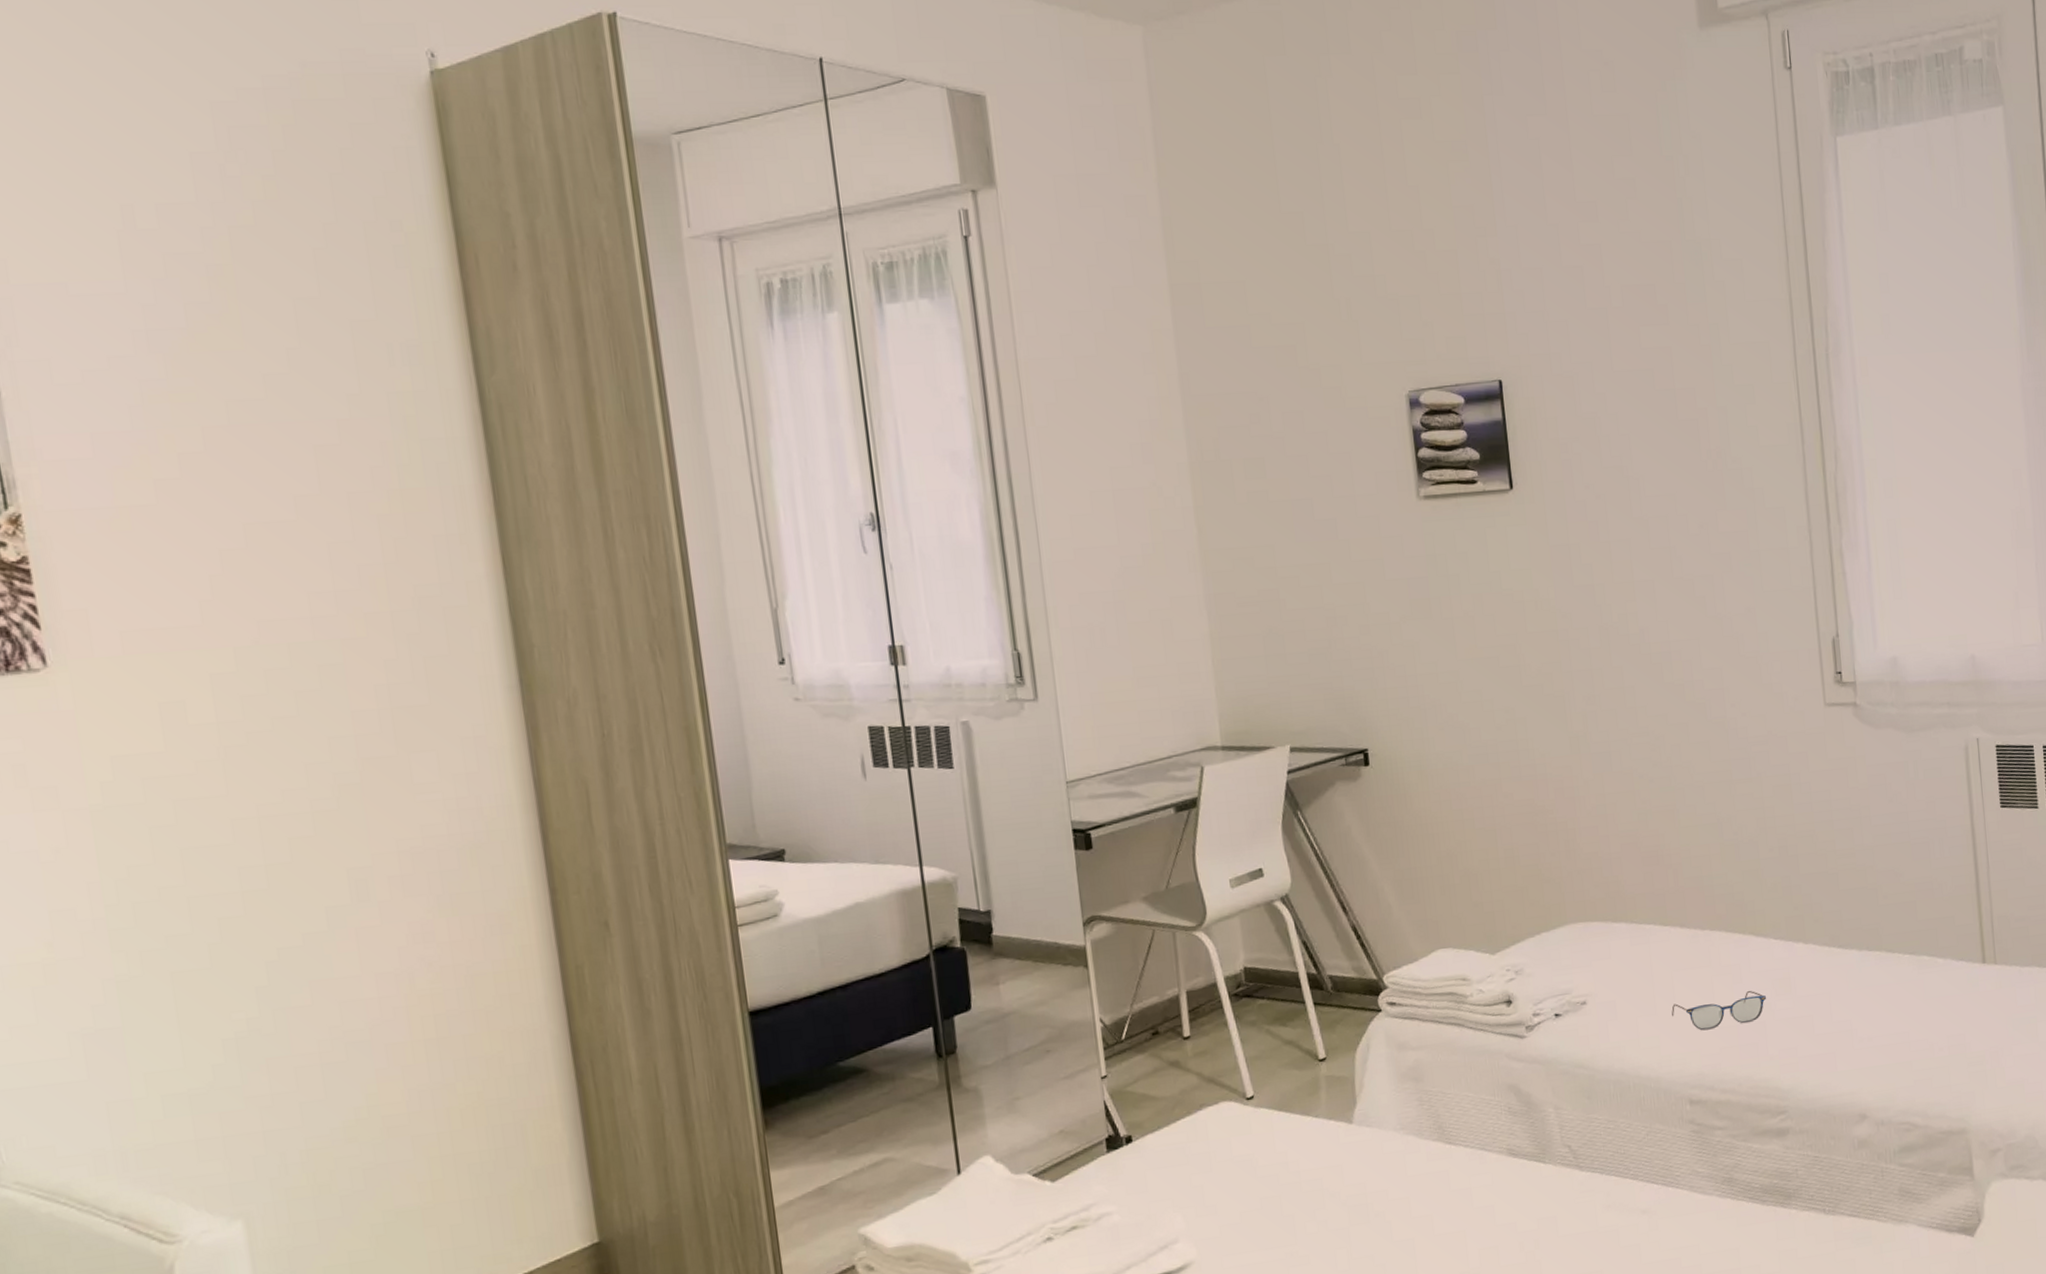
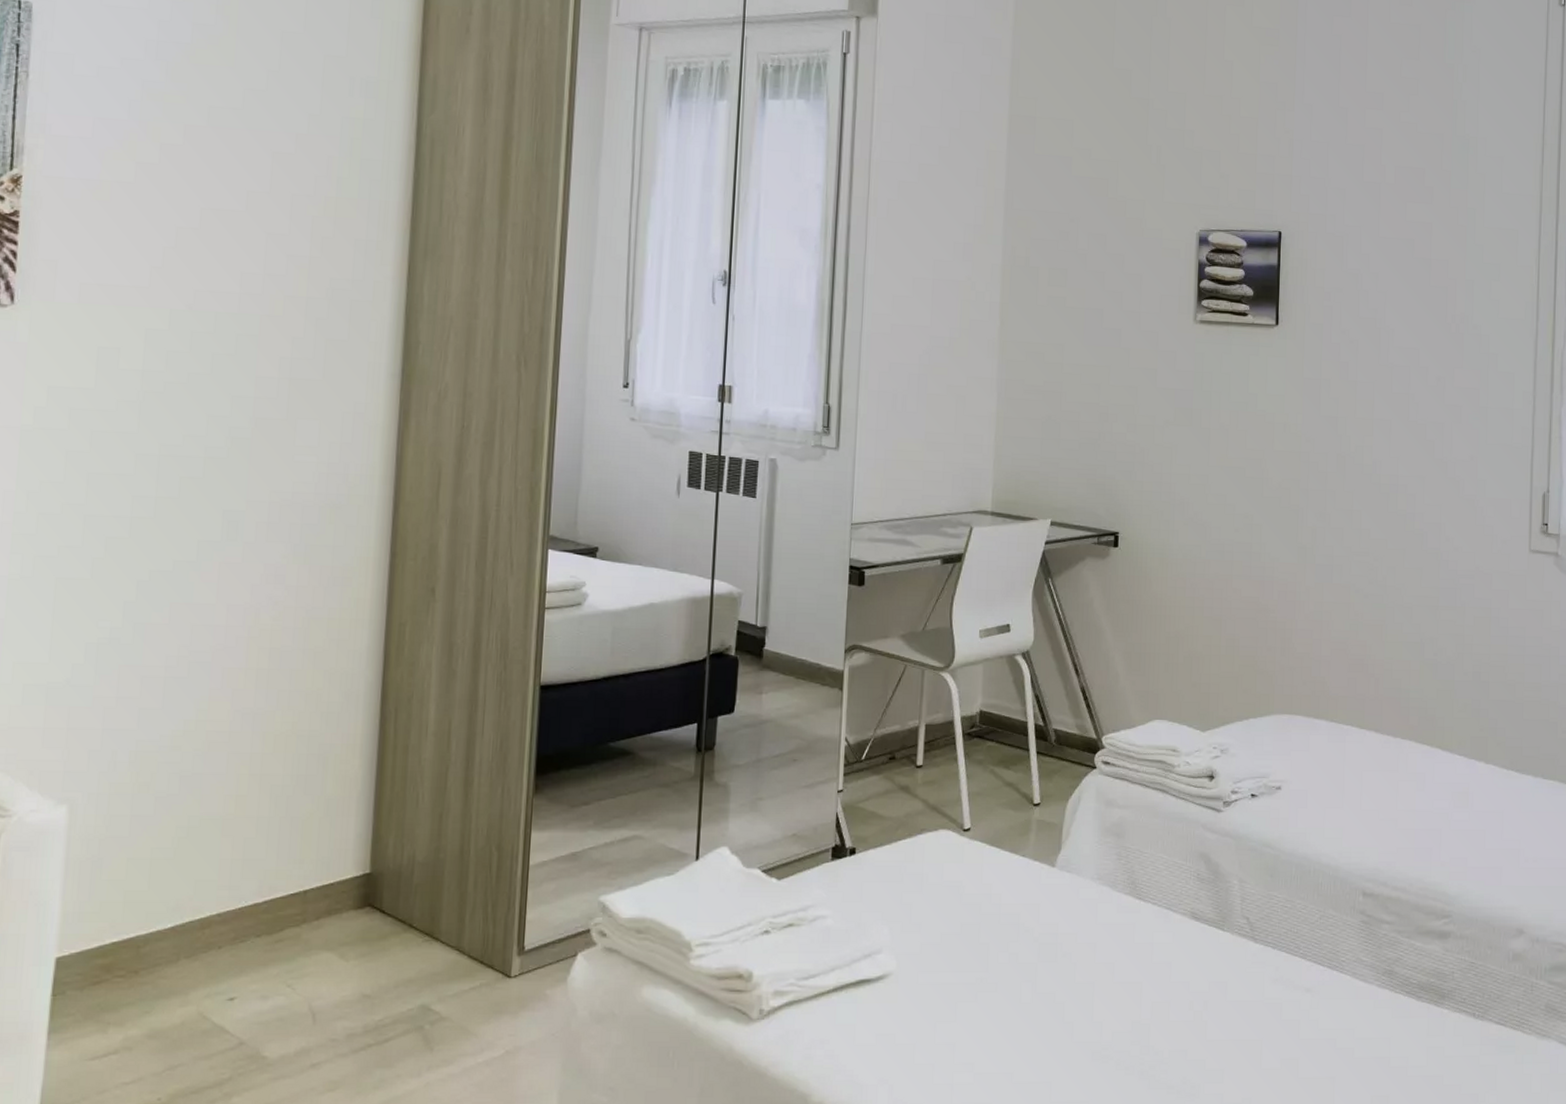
glasses: present [1671,991,1767,1031] -> none [1357,799,1445,830]

